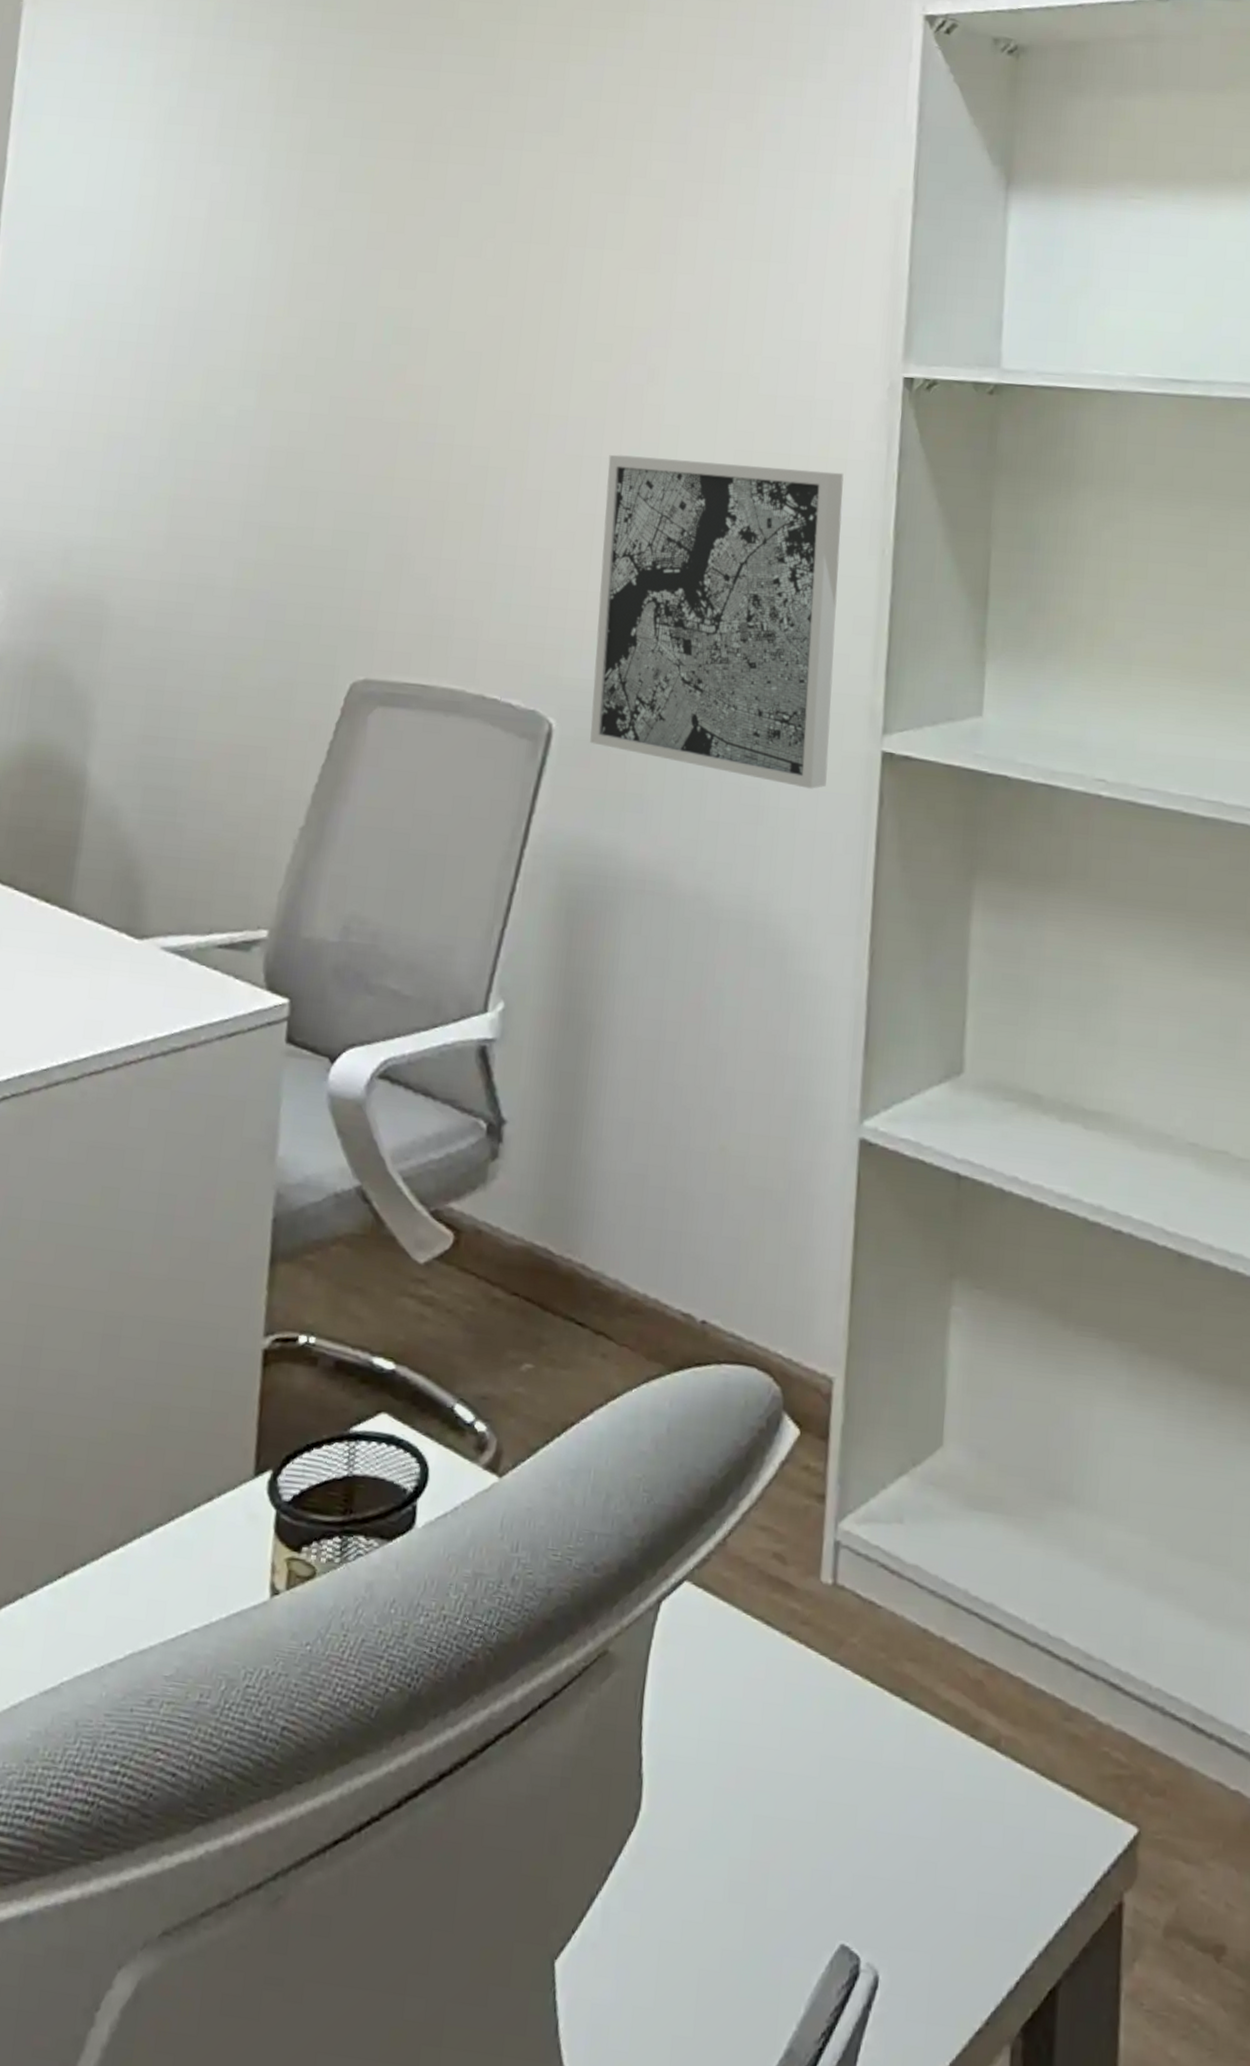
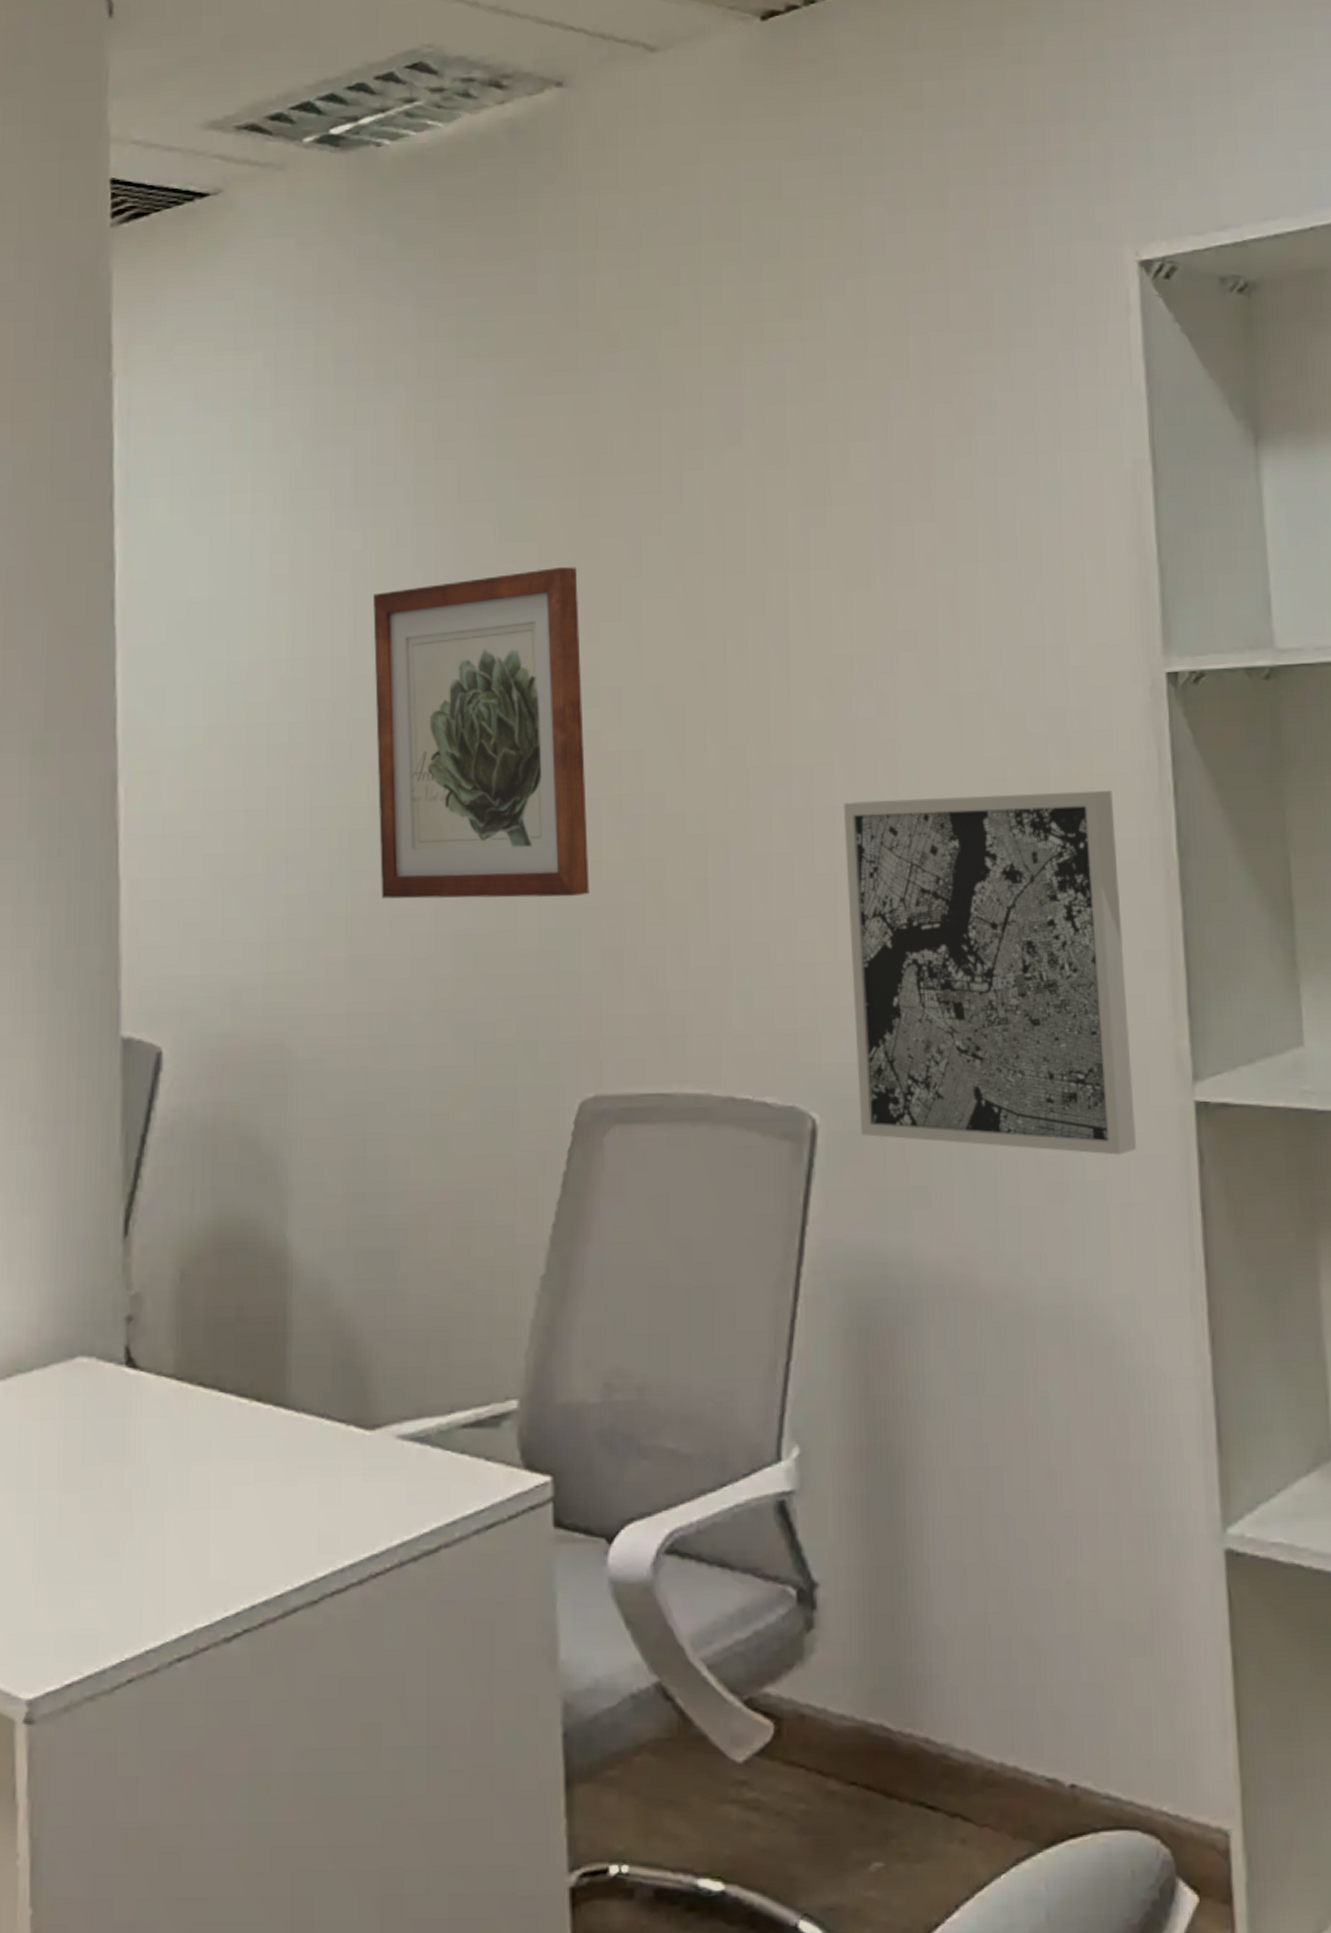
wall art: none [201,219,403,506] -> present [373,567,590,899]

